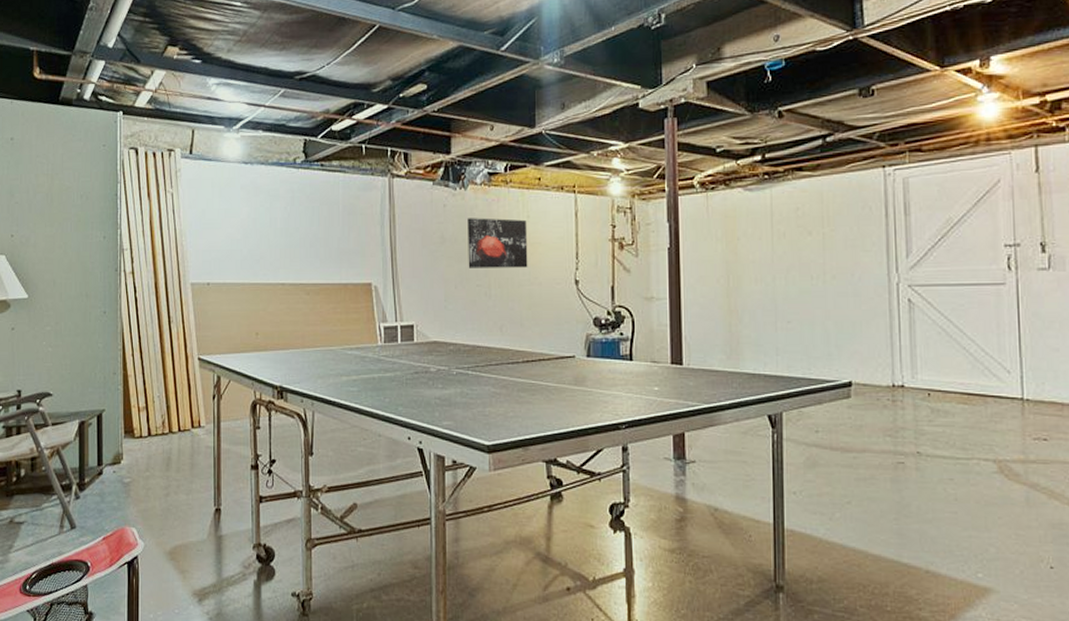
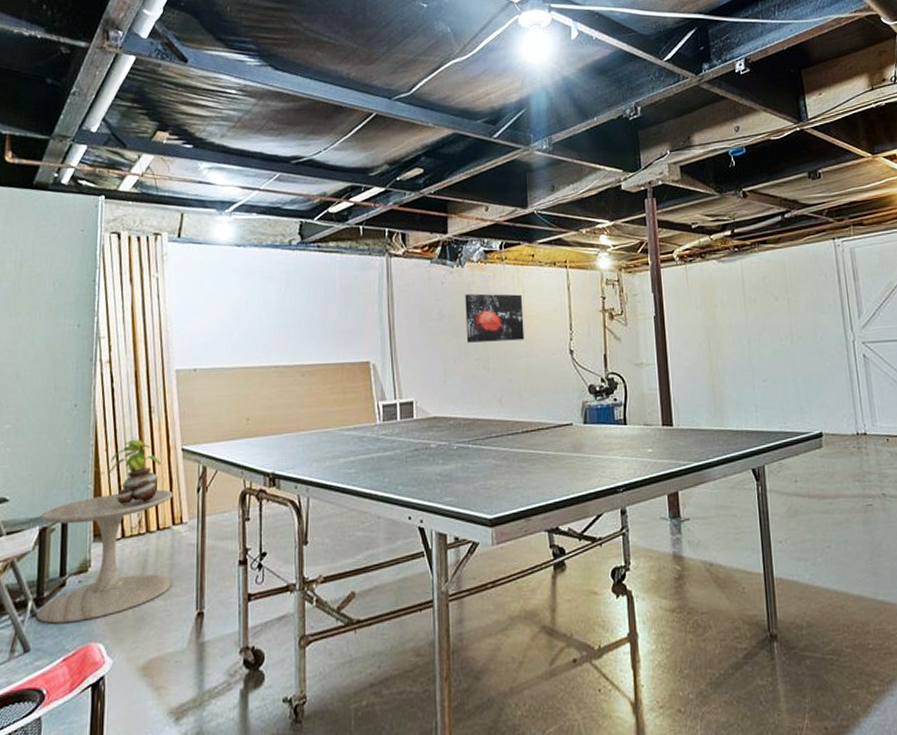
side table: none [79,394,193,507] -> present [36,489,173,624]
potted plant: none [135,346,181,407] -> present [108,439,162,505]

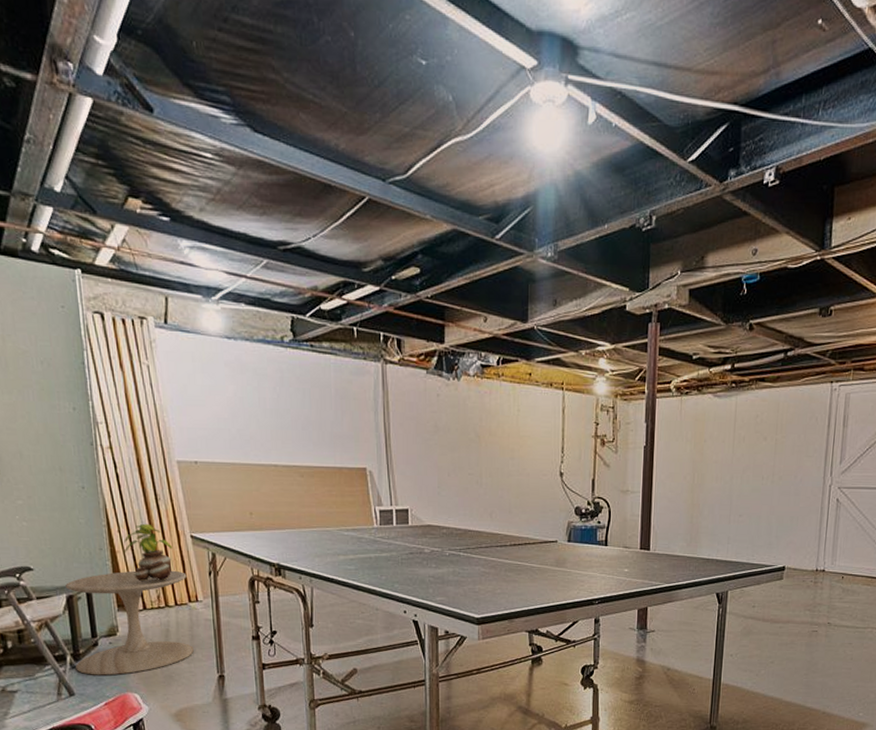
wall art: present [465,293,525,343] -> none [460,409,518,459]

